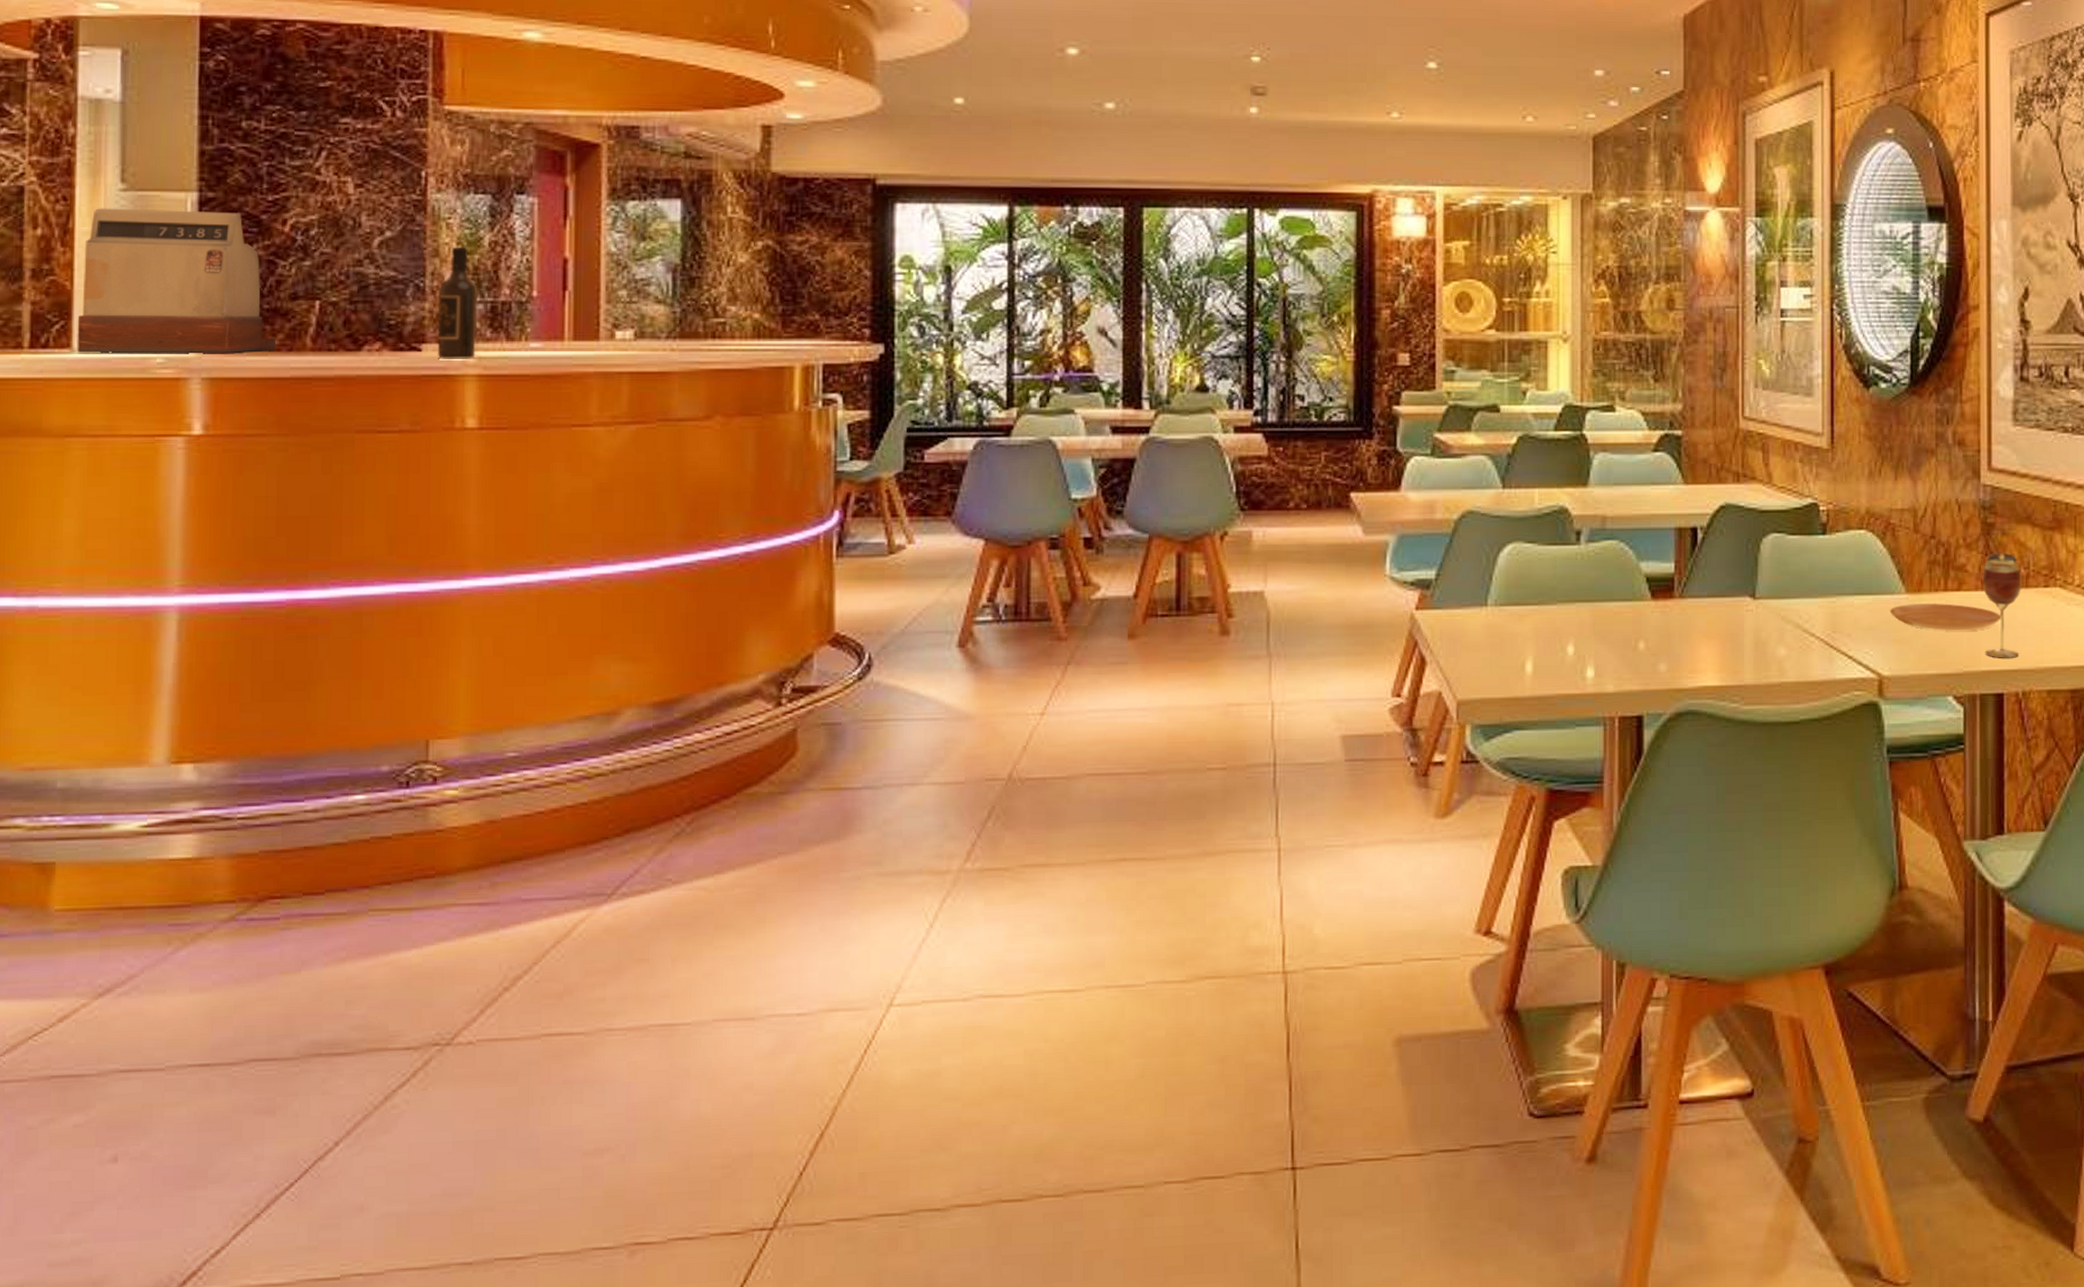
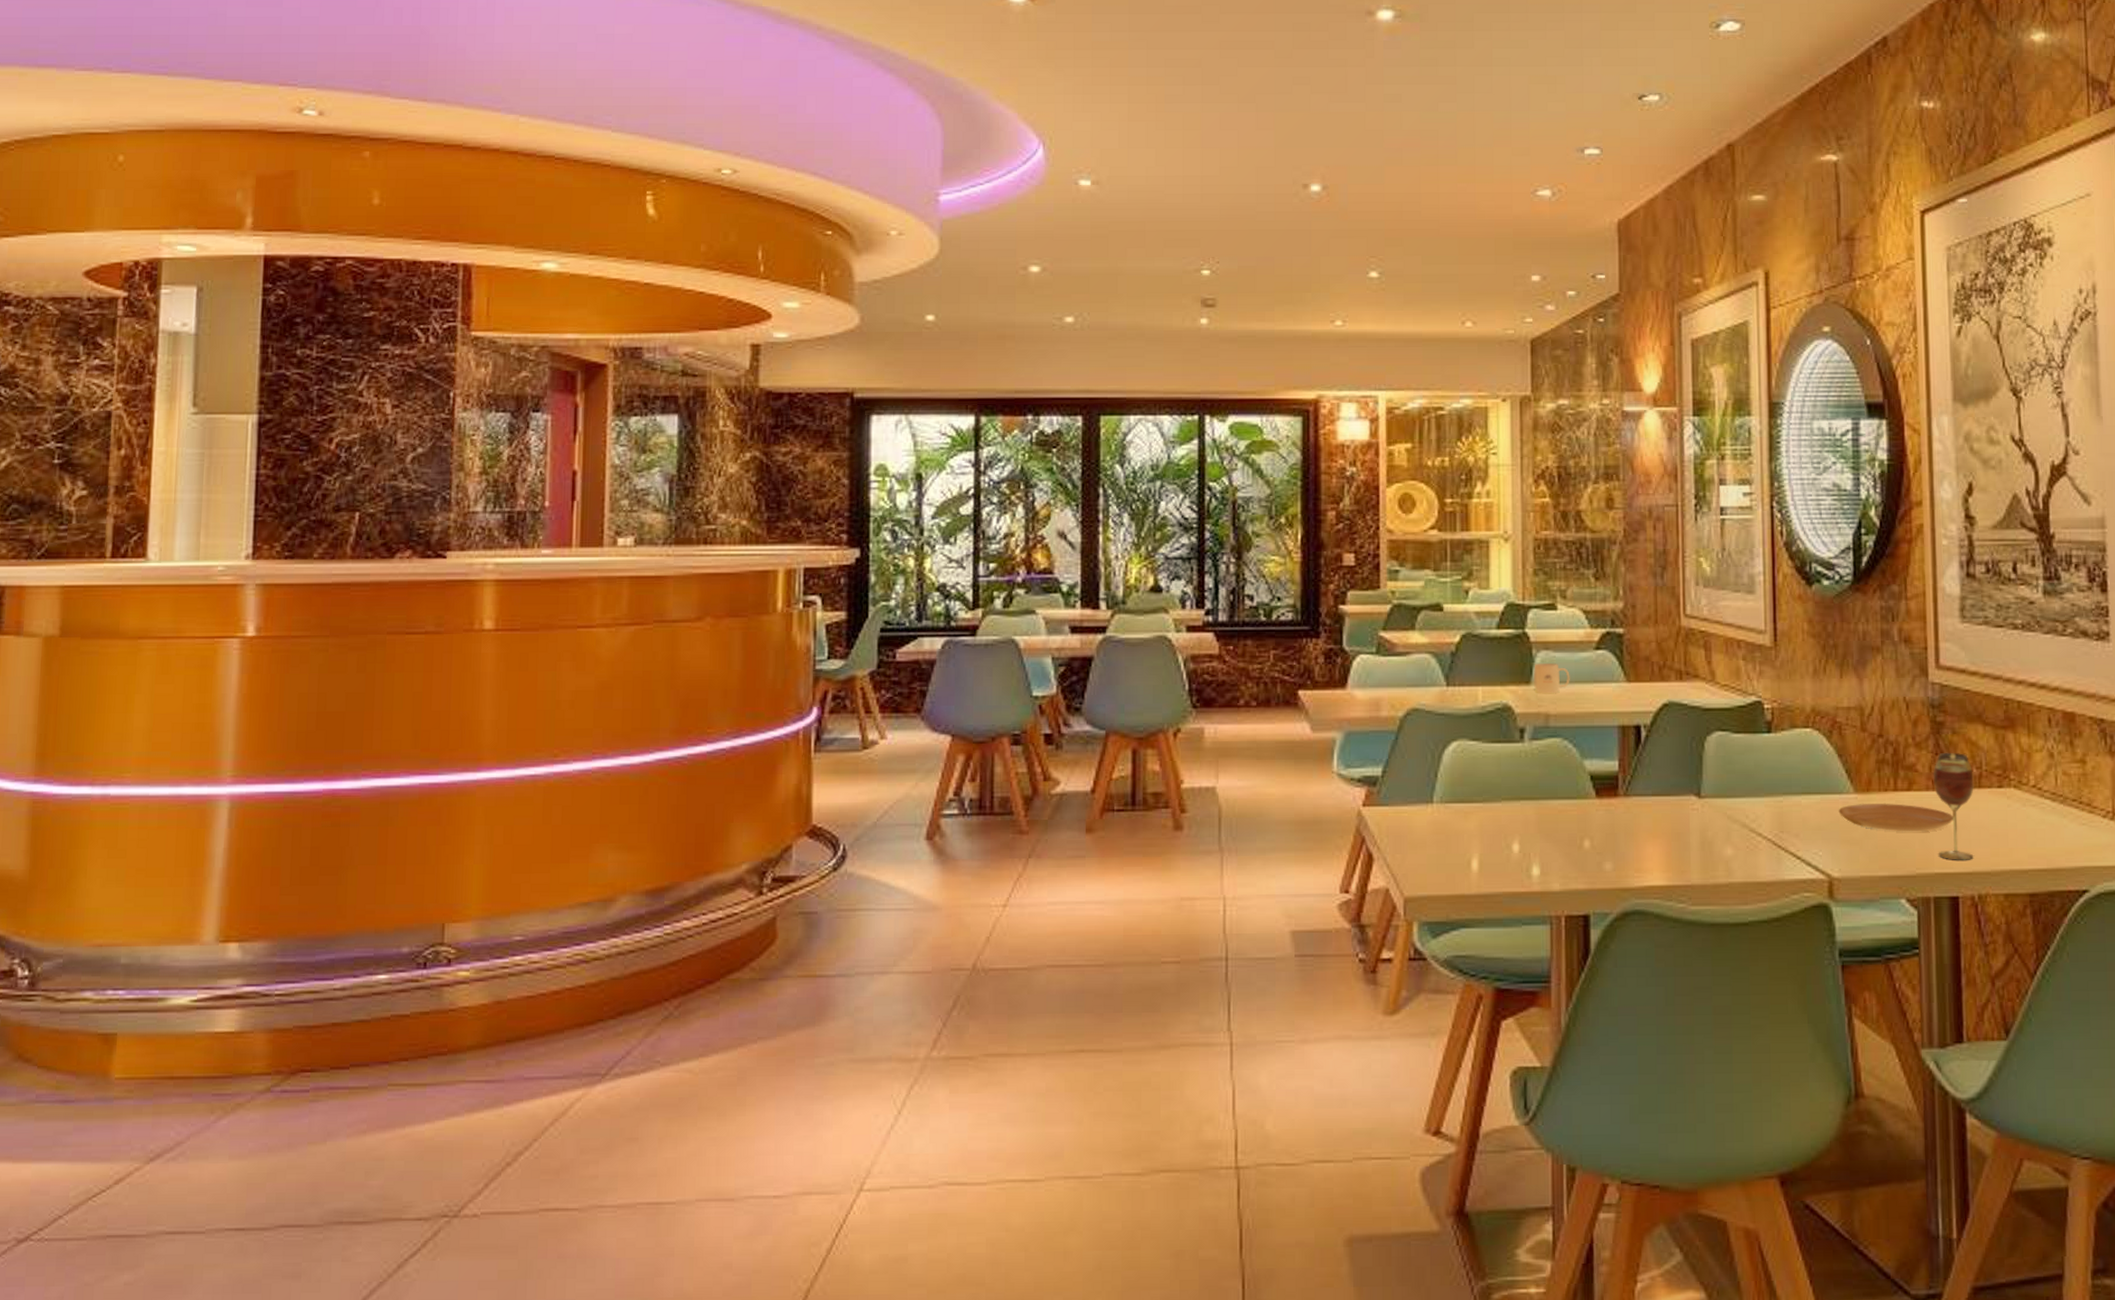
cash register: present [77,208,277,354] -> none [151,430,321,563]
wine bottle: present [437,246,478,359] -> none [460,461,497,565]
mug: none [1591,465,1628,497] -> present [1534,663,1570,694]

